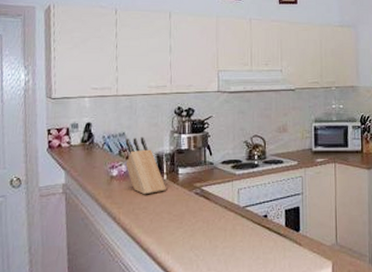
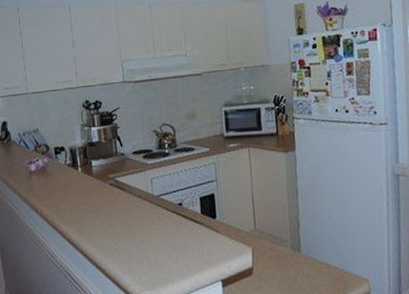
knife block: present [125,137,166,195] -> none [39,132,82,188]

